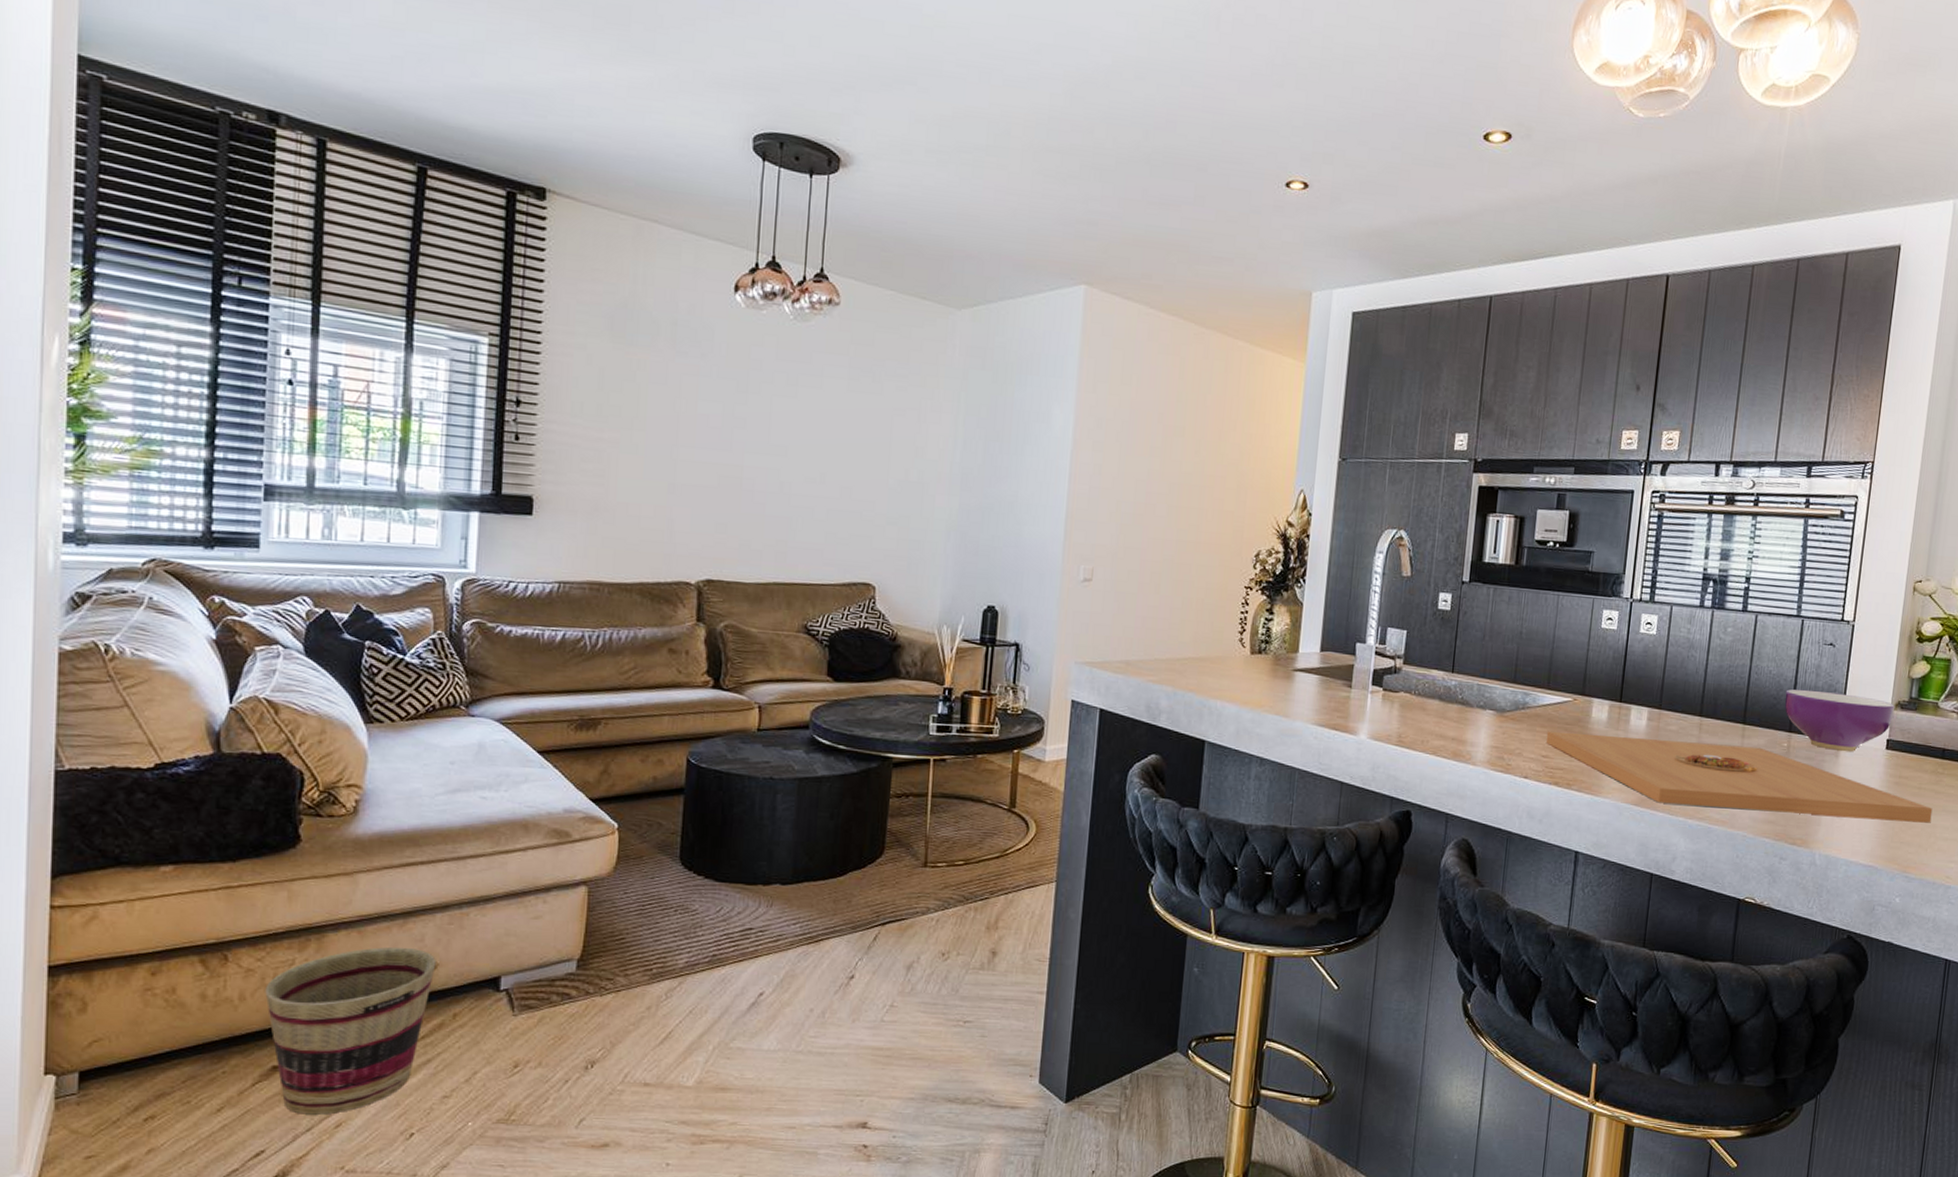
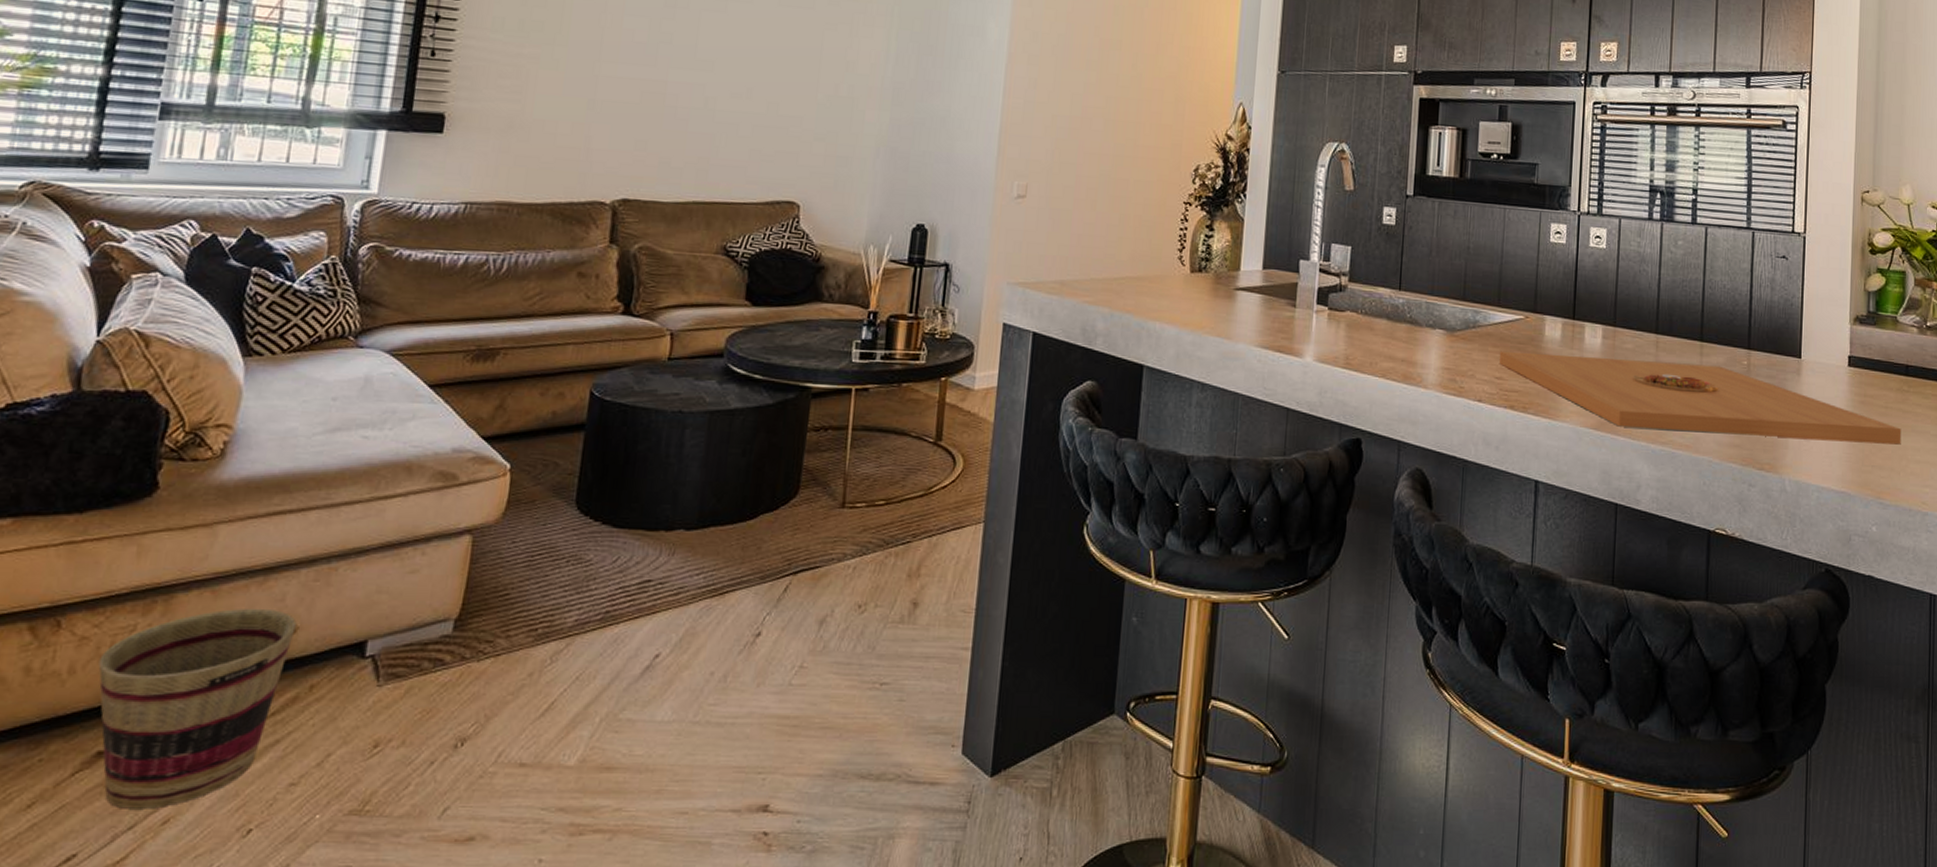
bowl: present [1784,689,1895,752] -> none [1741,303,1853,369]

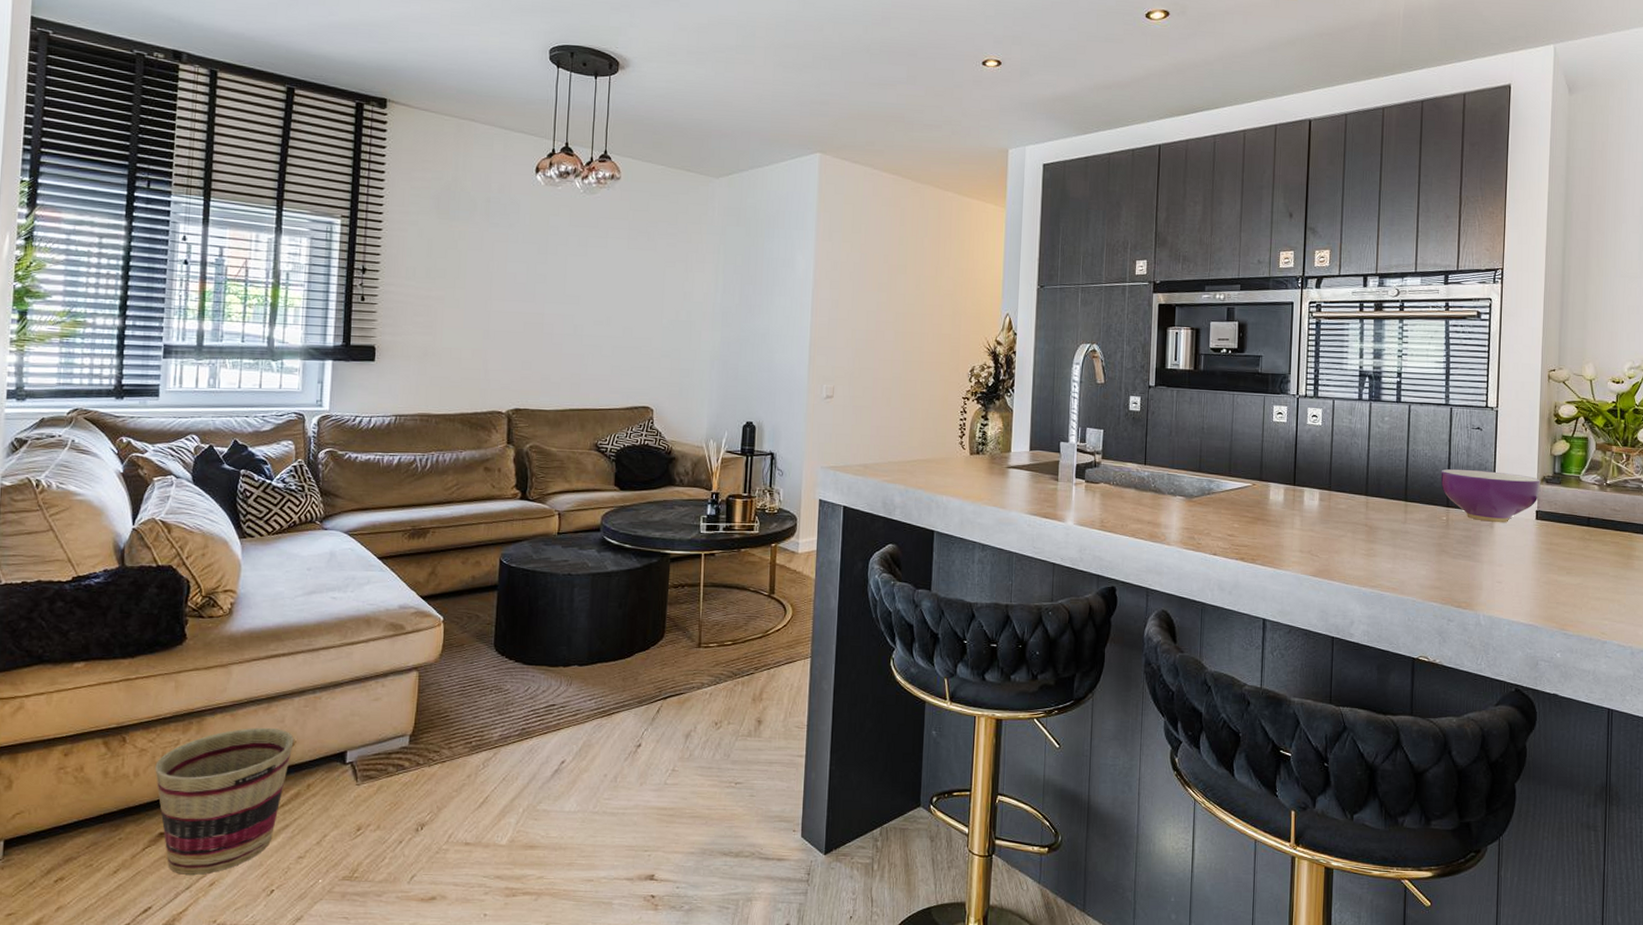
platter: present [1499,351,1902,445] -> none [1230,513,1584,585]
bowl: none [1741,303,1853,369] -> present [1440,468,1540,522]

